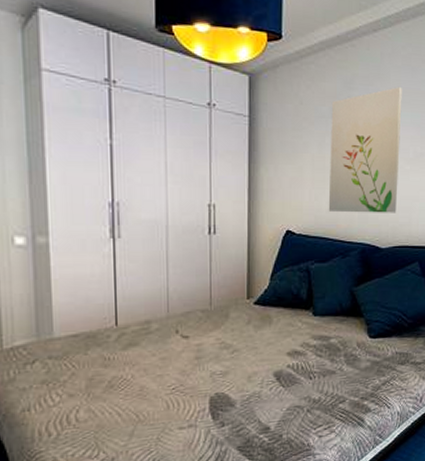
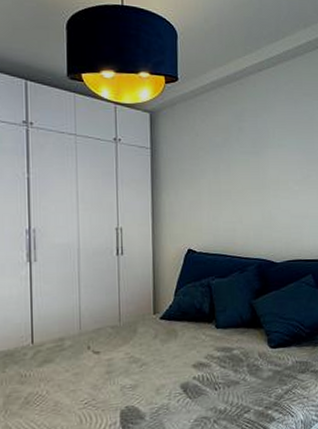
wall art: present [328,87,402,213] -> none [224,118,289,231]

